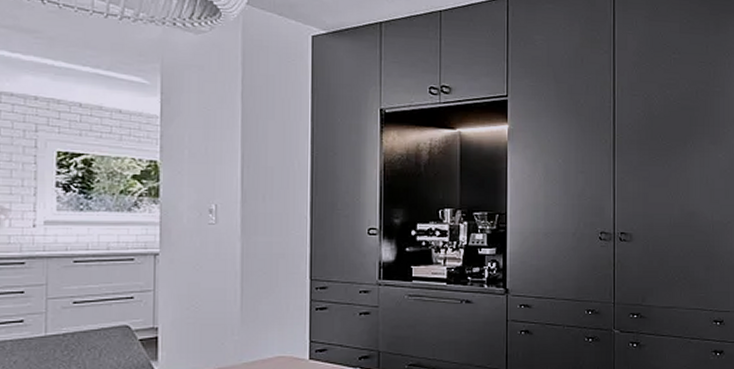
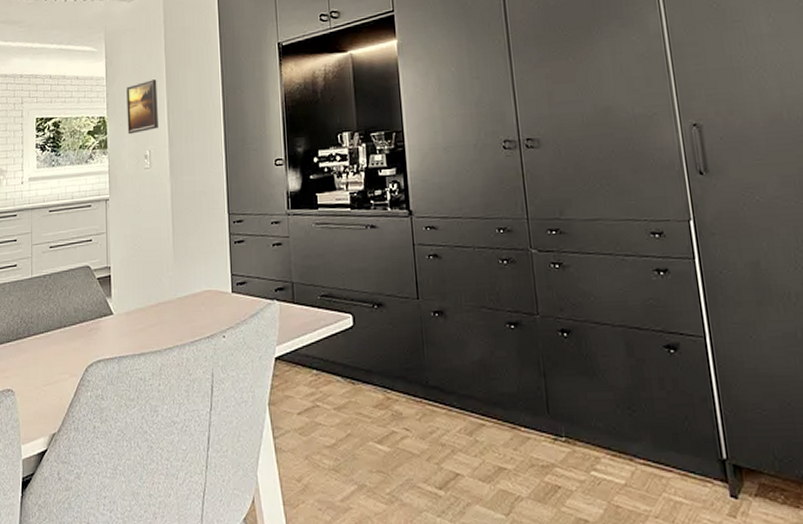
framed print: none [187,127,229,185] -> present [126,79,158,135]

